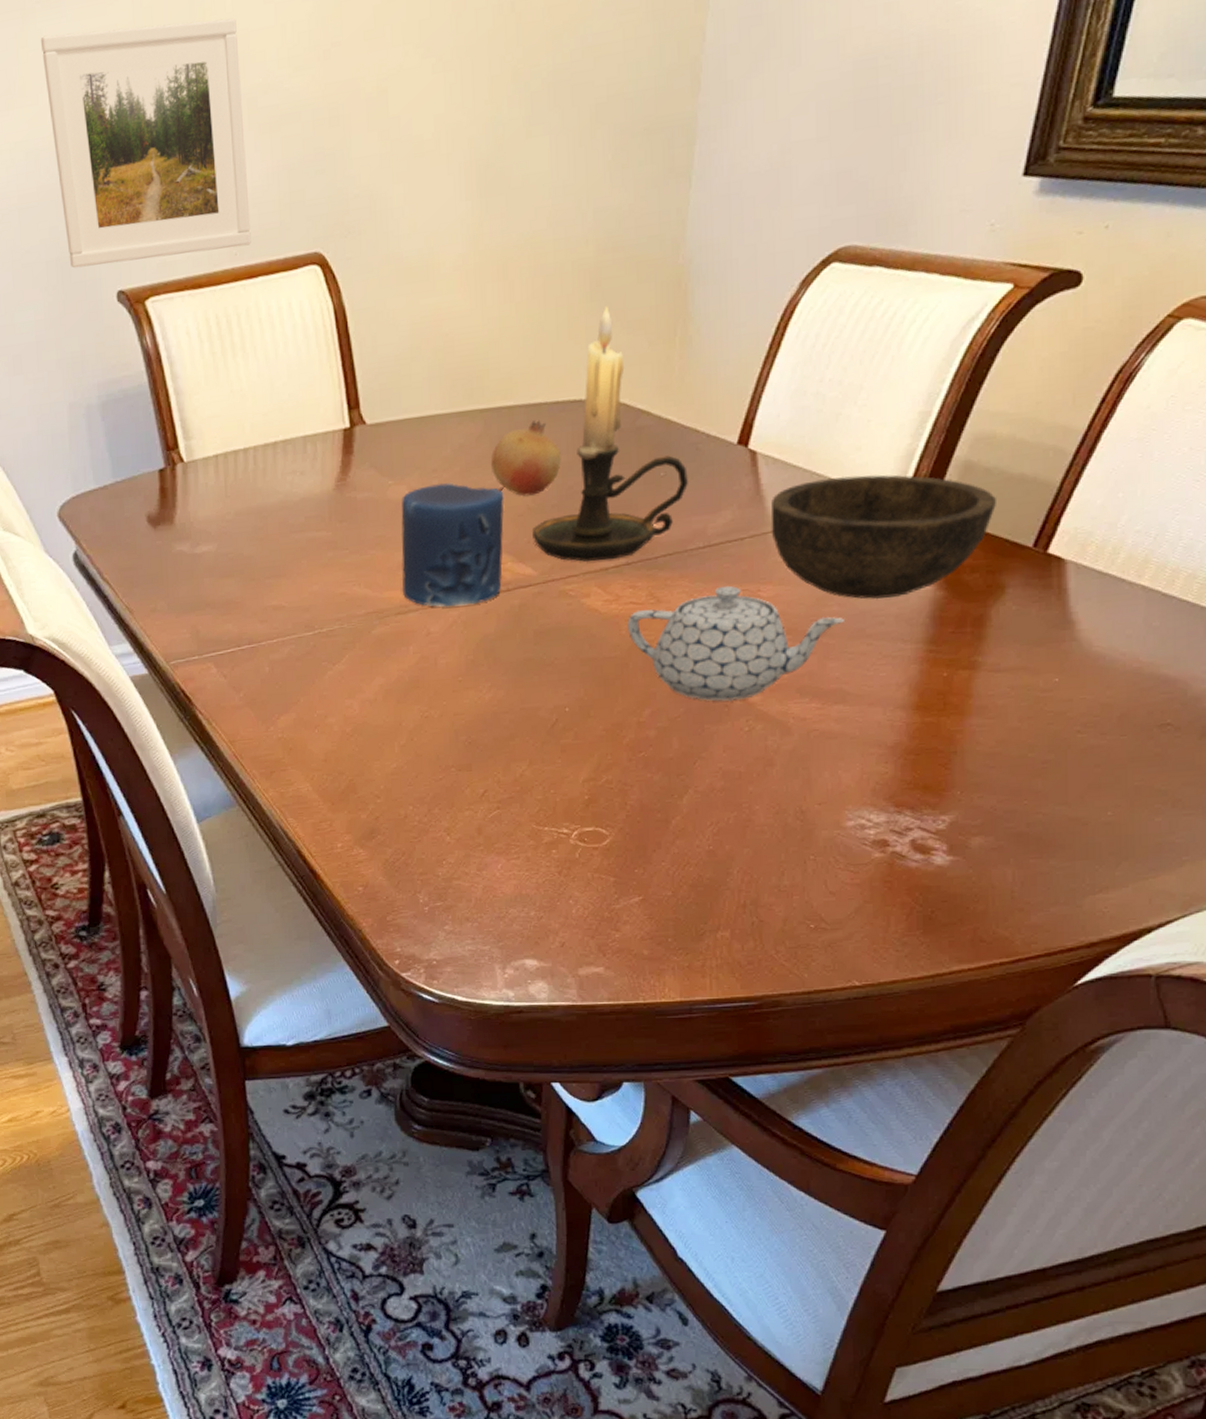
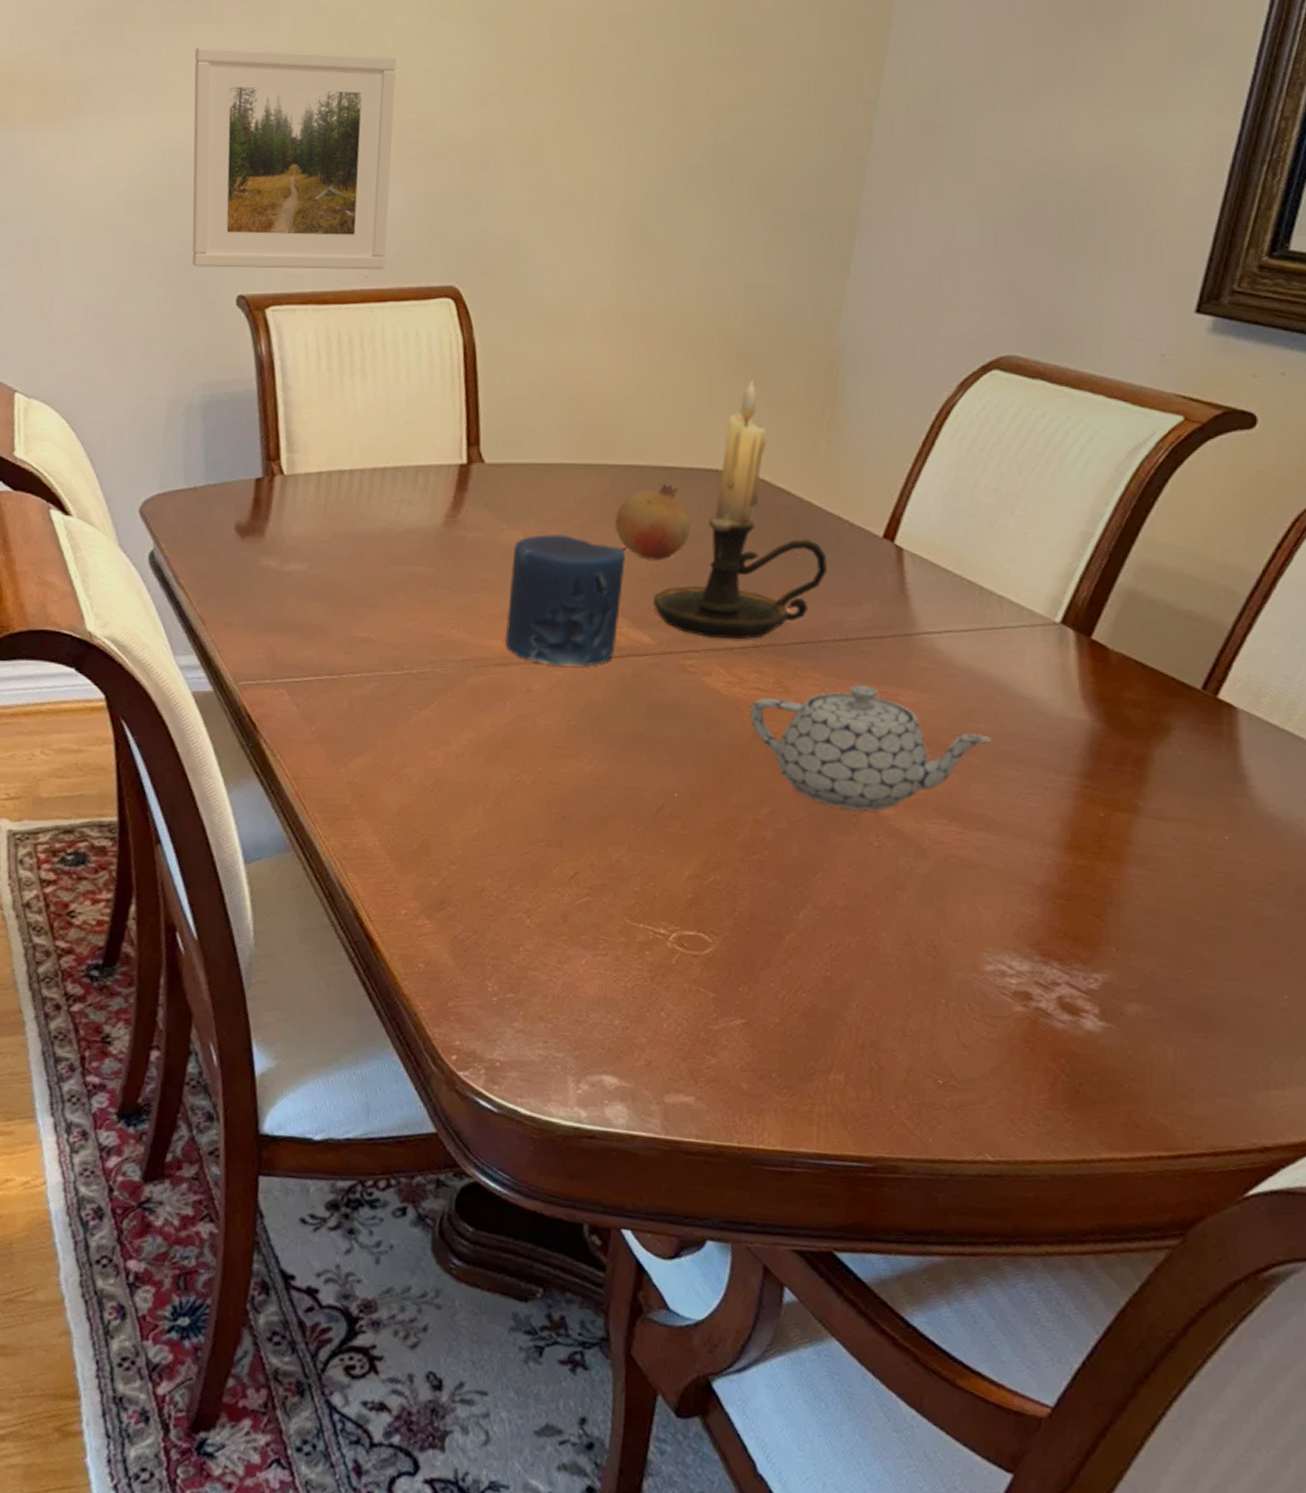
bowl: present [770,475,996,600] -> none [914,586,1162,723]

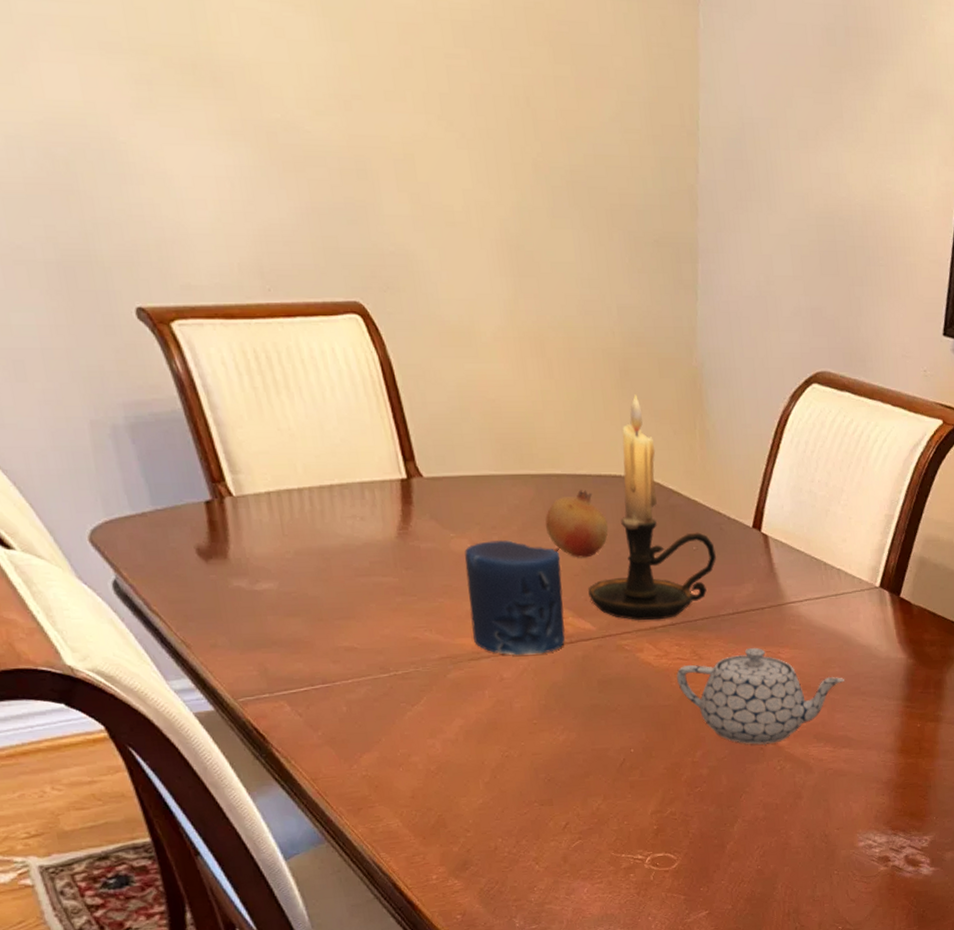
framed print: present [192,46,396,270] -> none [9,9,285,283]

